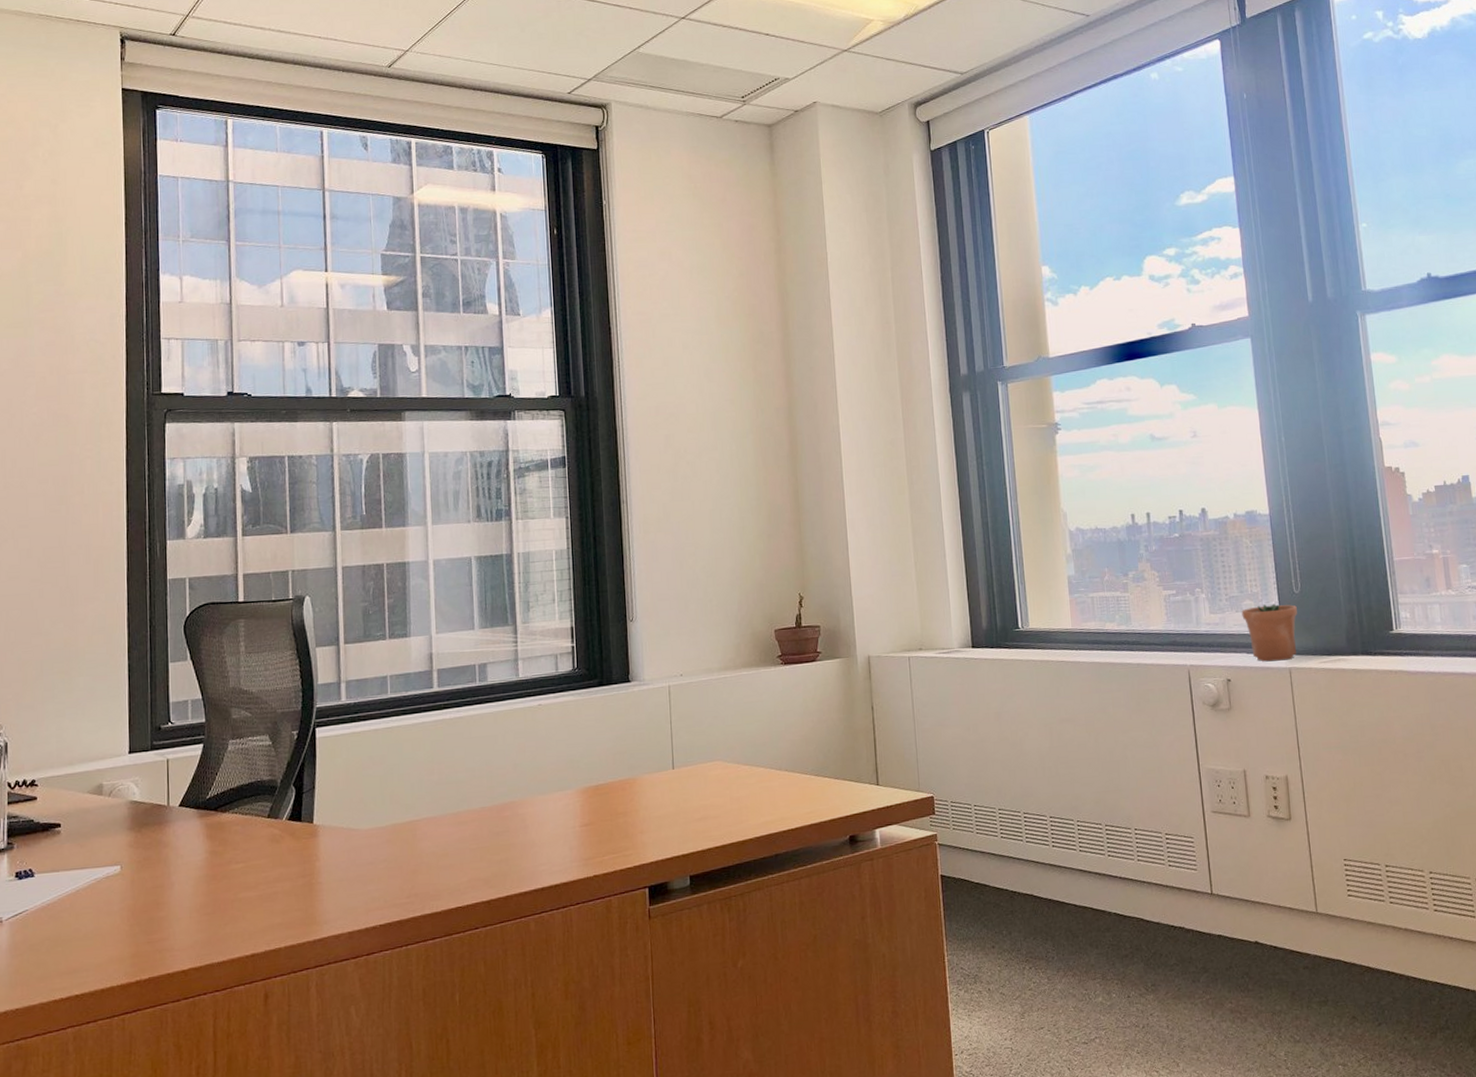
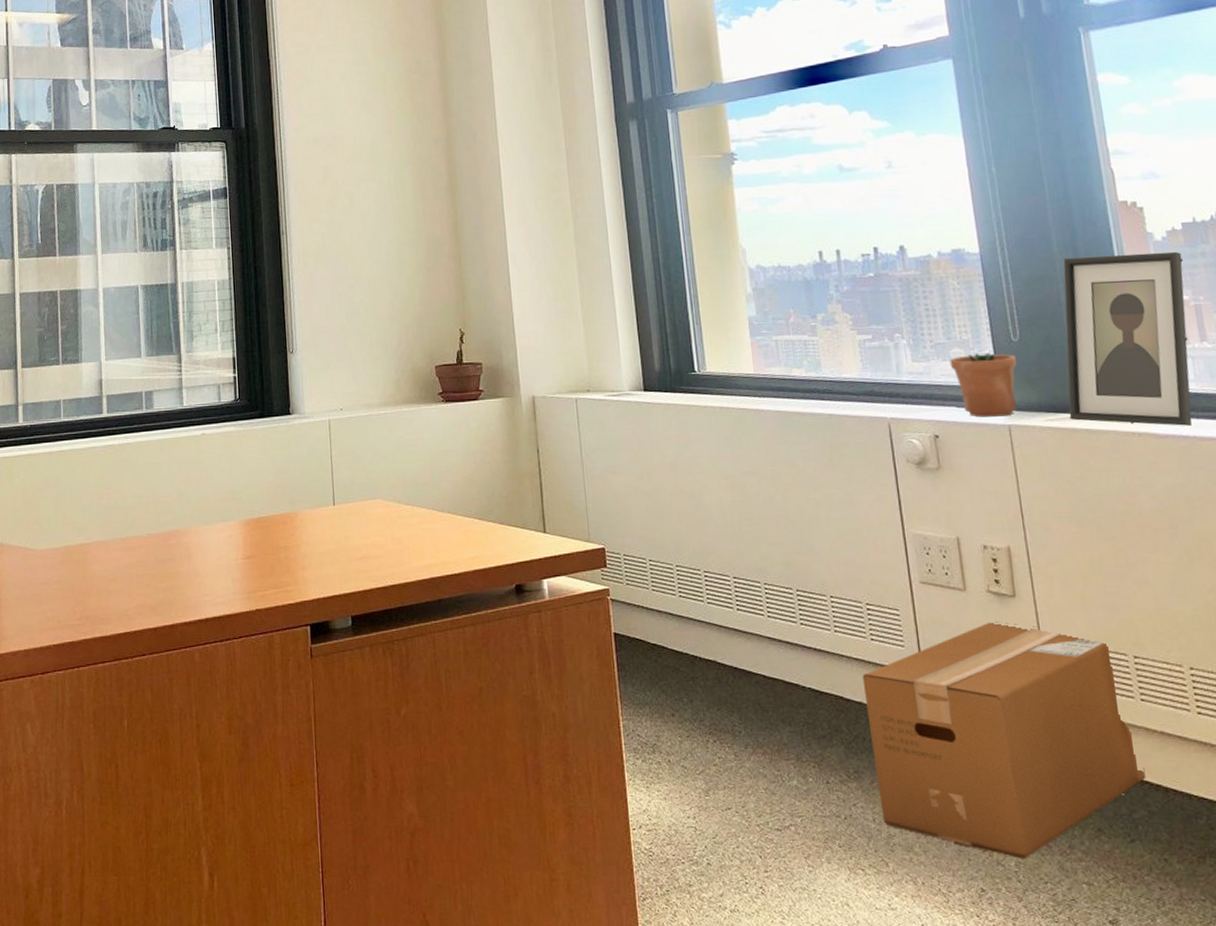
box: none [1160,842,1392,1049] -> present [862,621,1146,859]
picture frame: none [1338,511,1438,664] -> present [1063,251,1192,426]

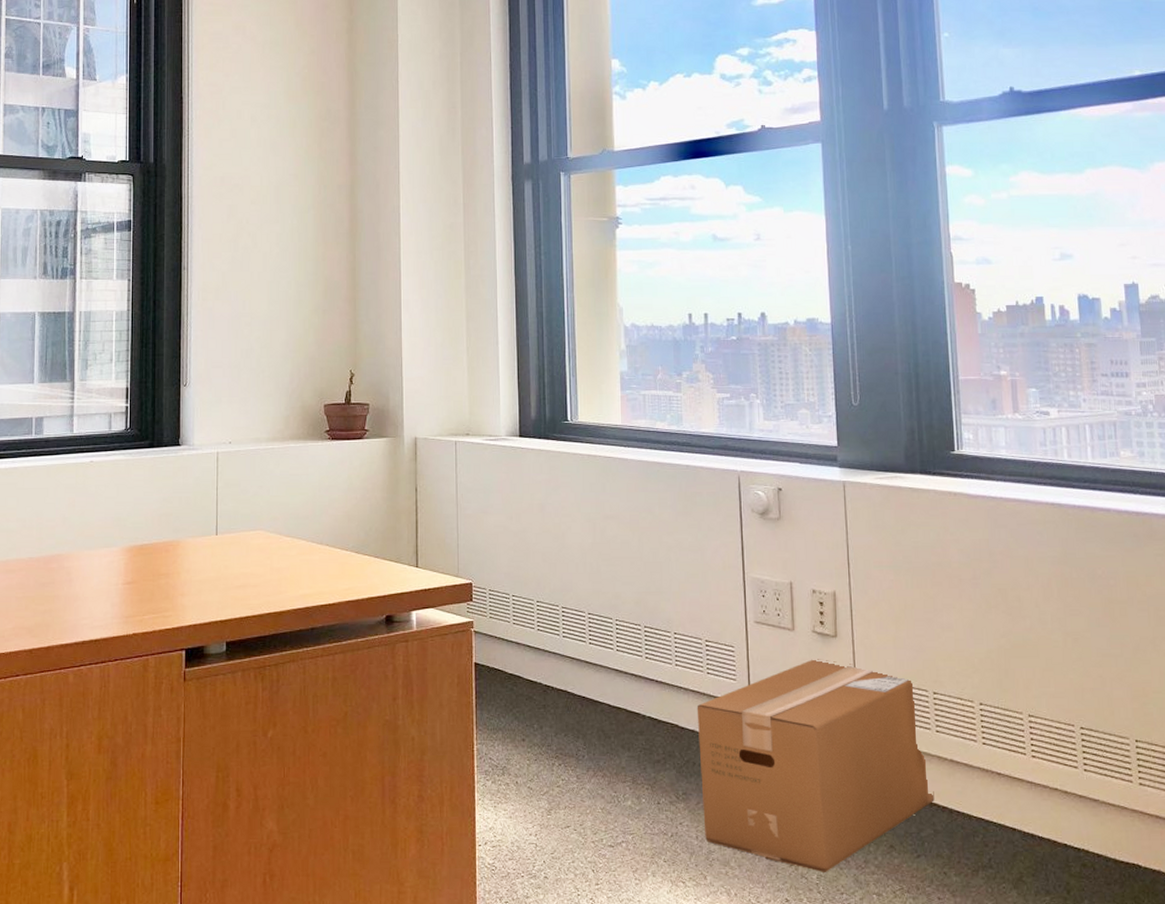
planter: present [949,352,1017,417] -> none [797,414,855,473]
picture frame: present [1063,251,1192,426] -> none [896,331,1005,488]

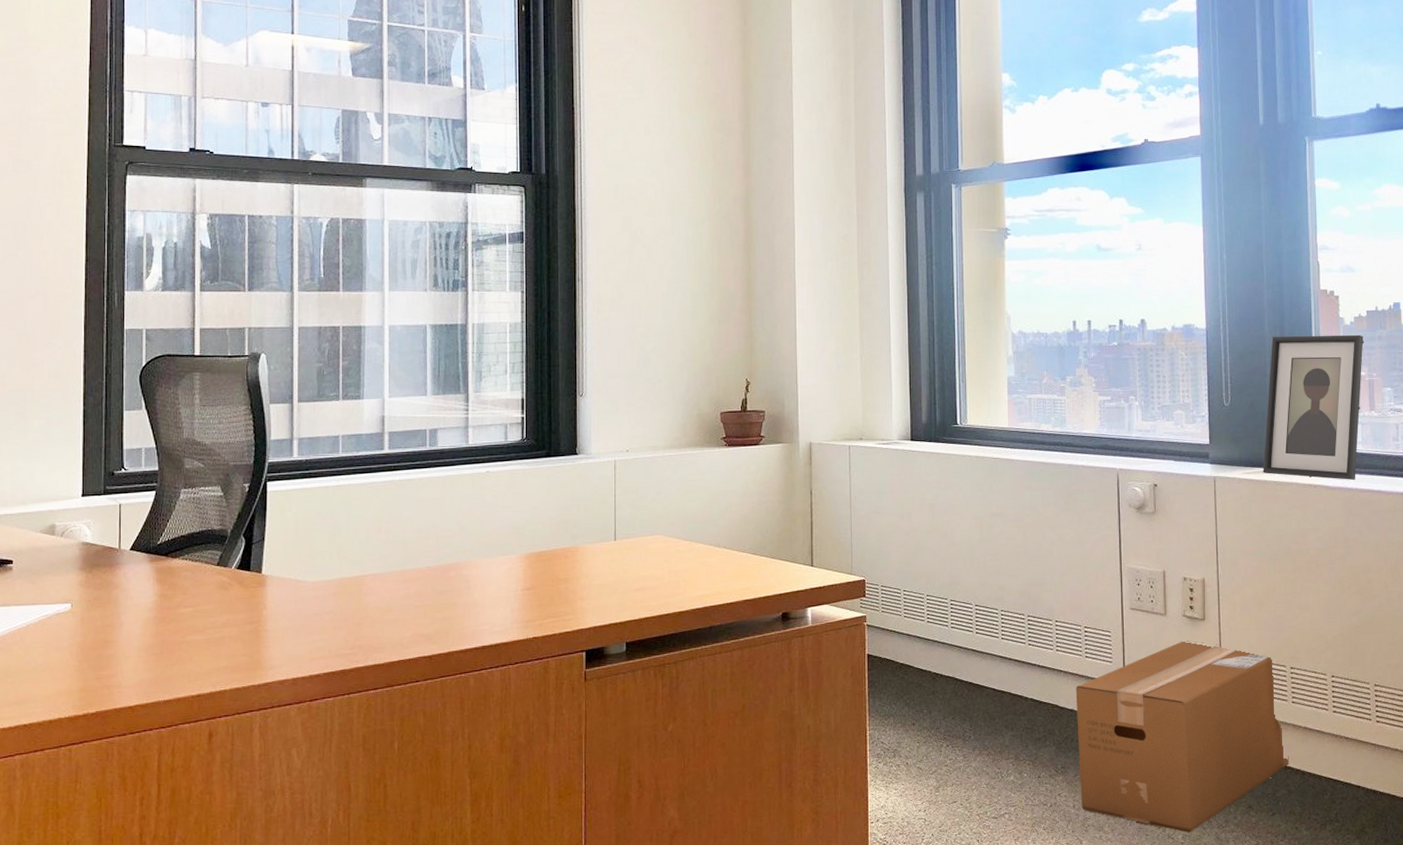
picture frame: none [896,331,1005,488] -> present [1262,334,1365,480]

